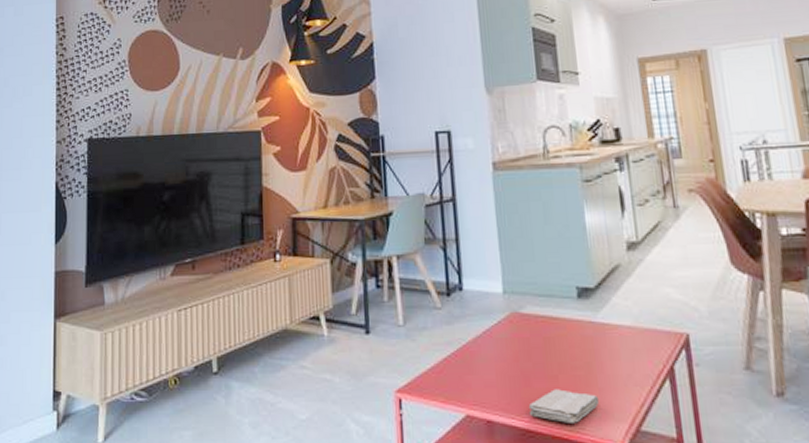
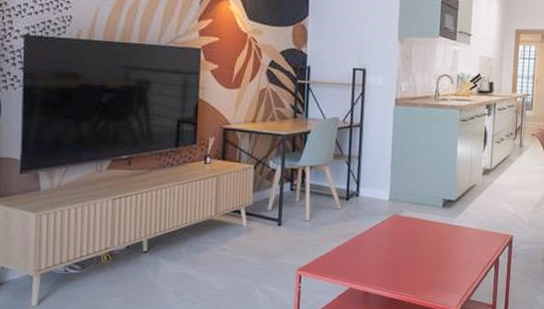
washcloth: present [528,389,600,423] -> none [395,271,446,294]

